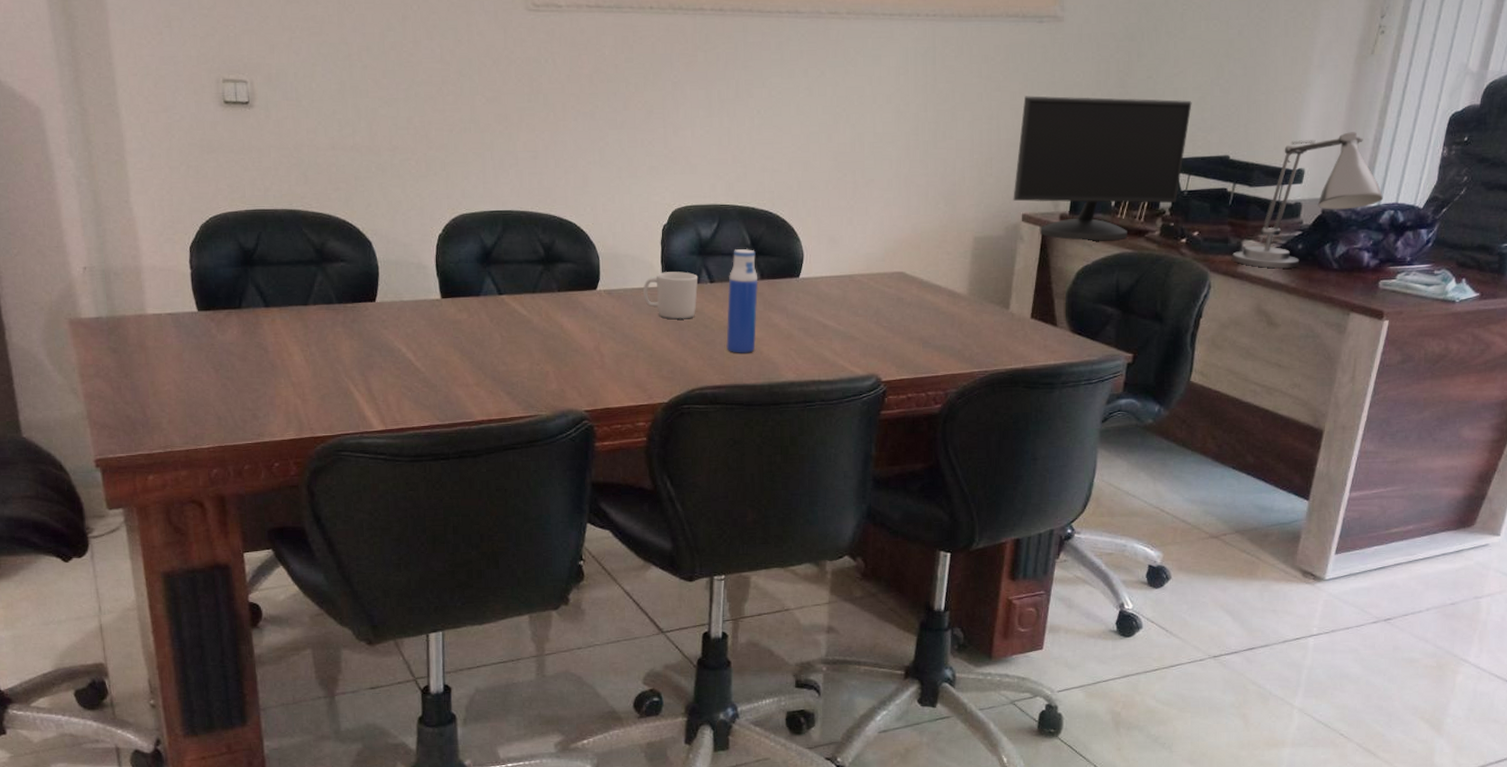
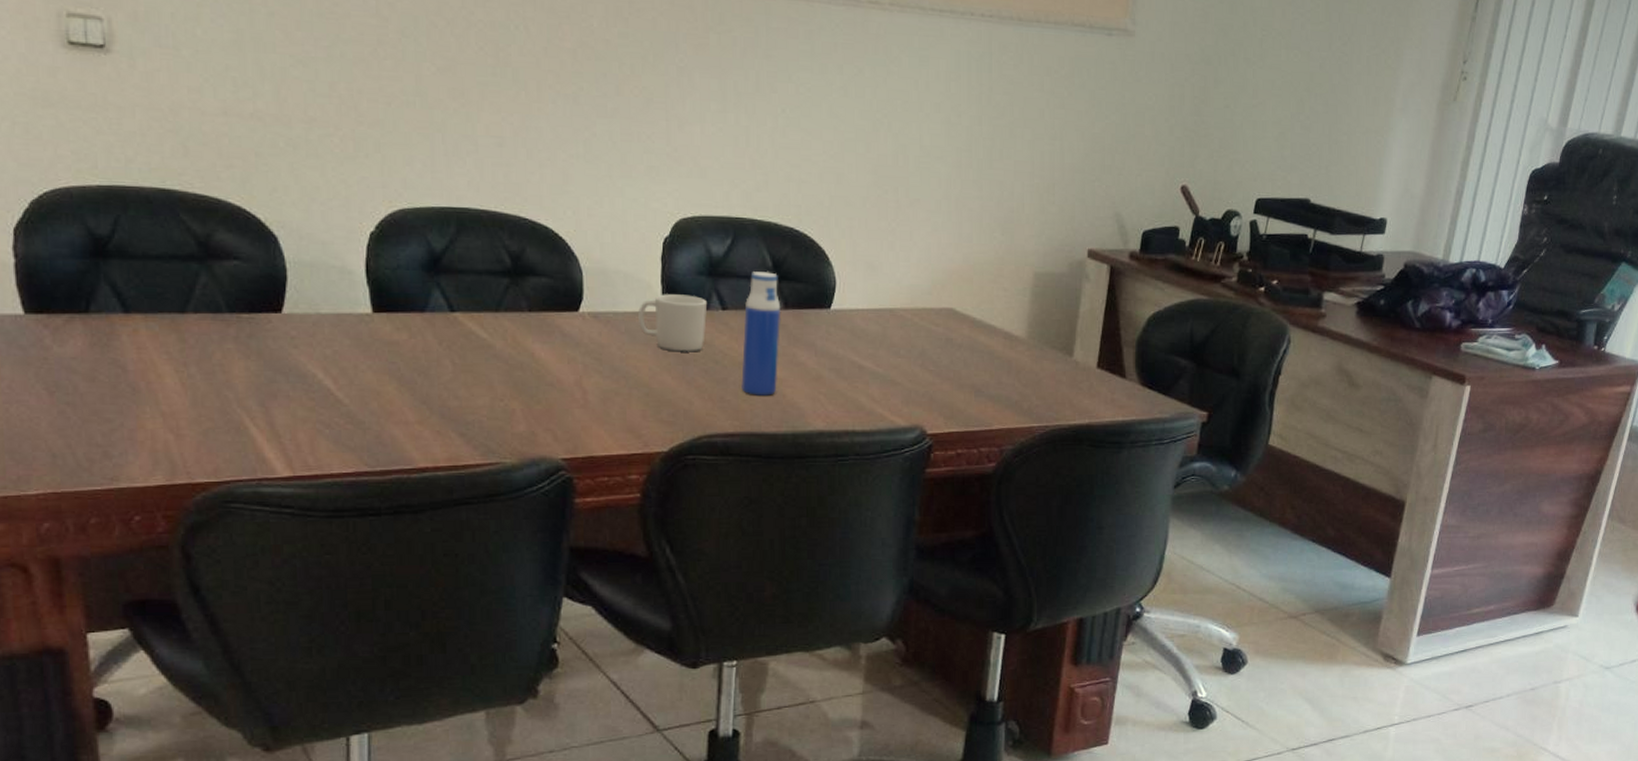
computer monitor: present [1013,96,1192,241] -> none [1078,116,1271,285]
desk lamp: present [1231,132,1383,269] -> none [1312,182,1465,325]

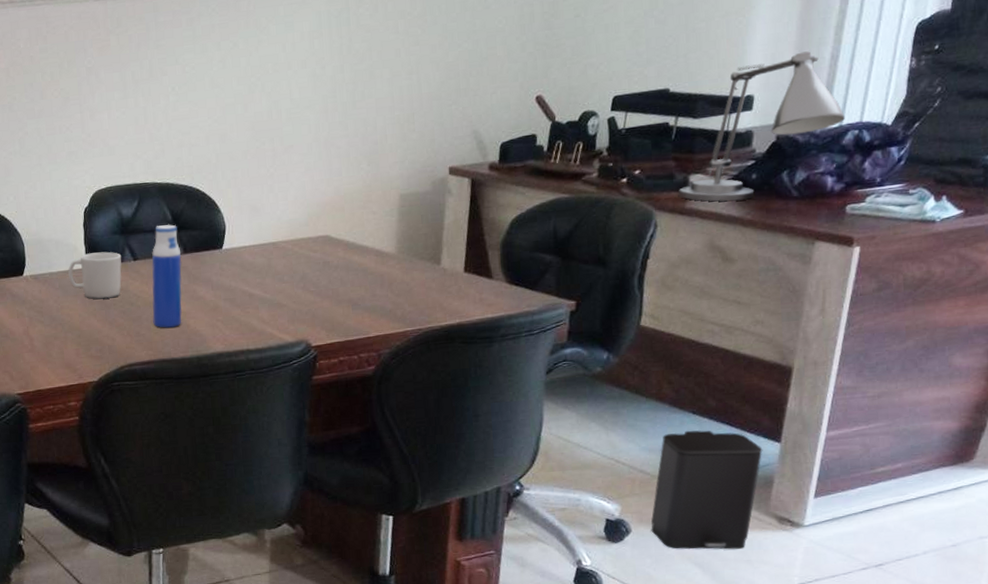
pedal bin: none [1266,559,1374,685] -> present [651,430,763,550]
desk lamp: none [1312,182,1465,325] -> present [678,51,845,202]

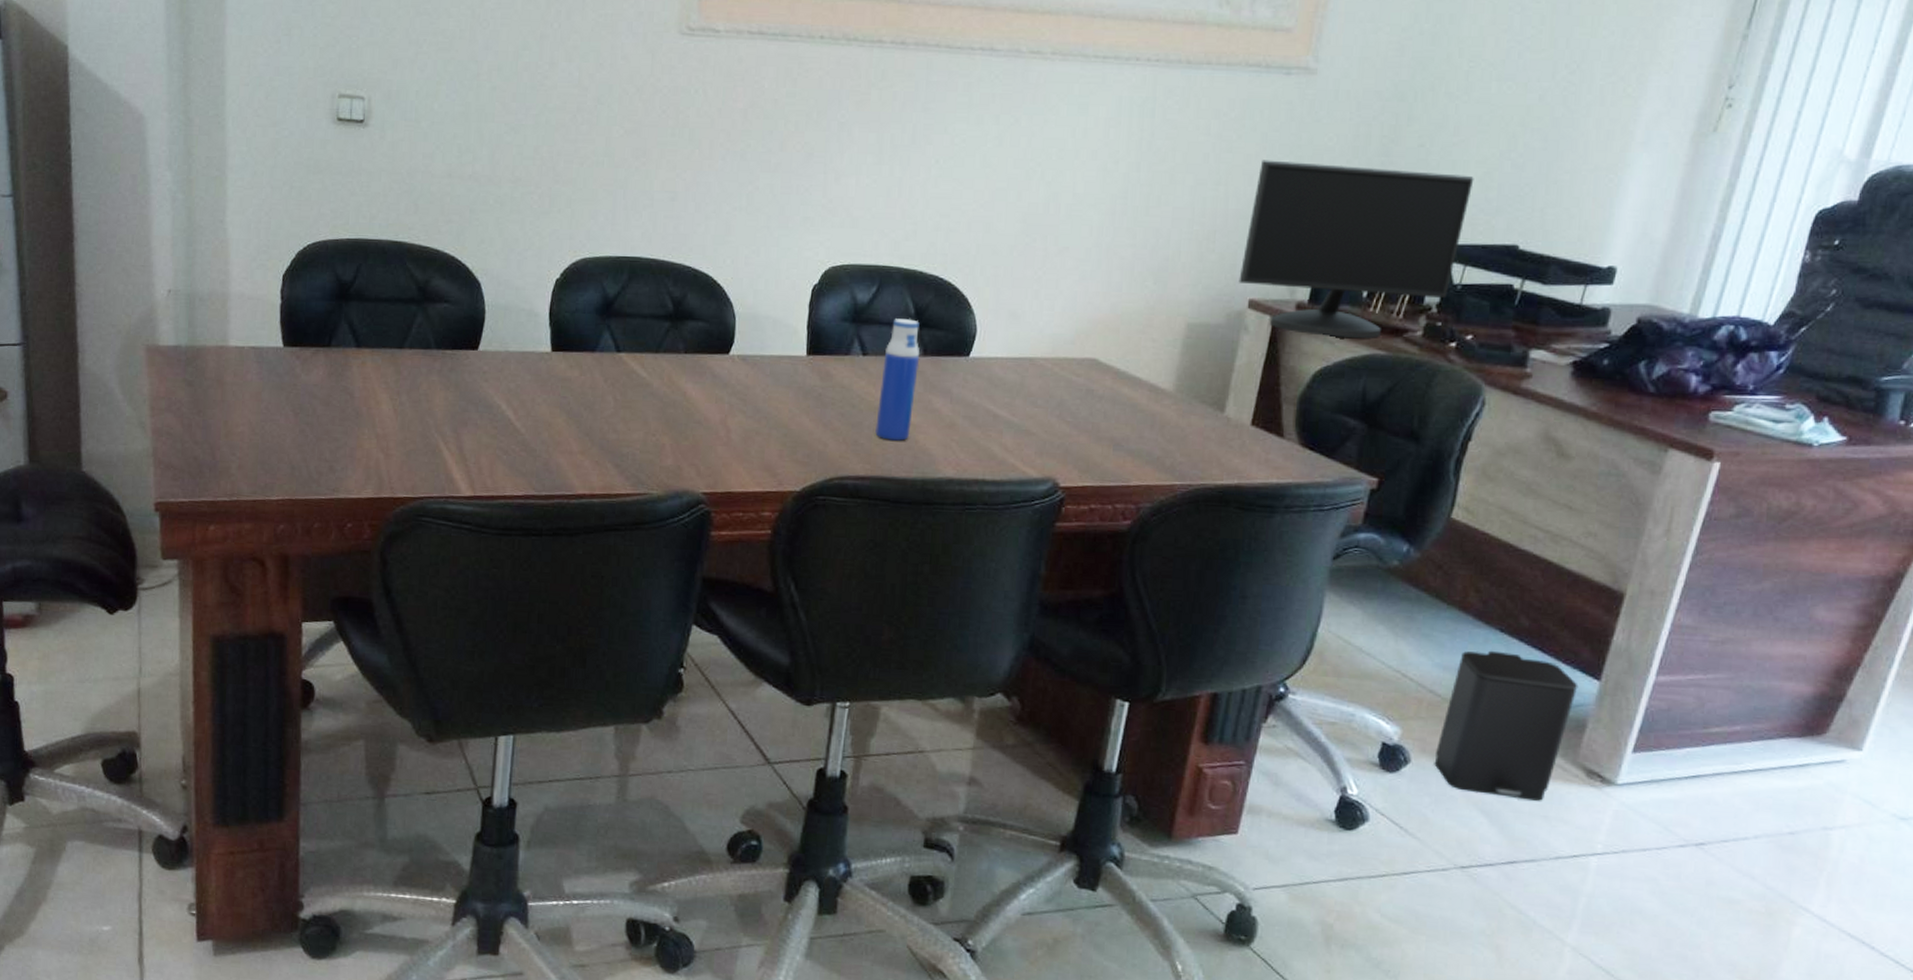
mug: present [68,251,122,300] -> none [783,339,849,396]
computer monitor: none [438,35,625,189] -> present [1238,160,1474,339]
desk lamp: present [678,51,845,202] -> none [1514,225,1720,388]

